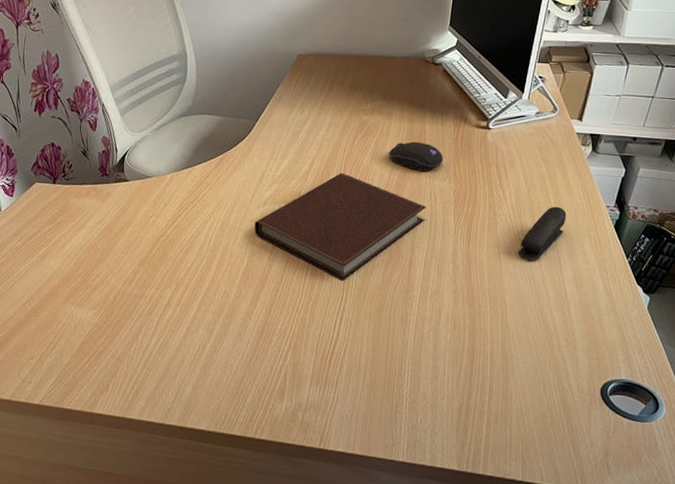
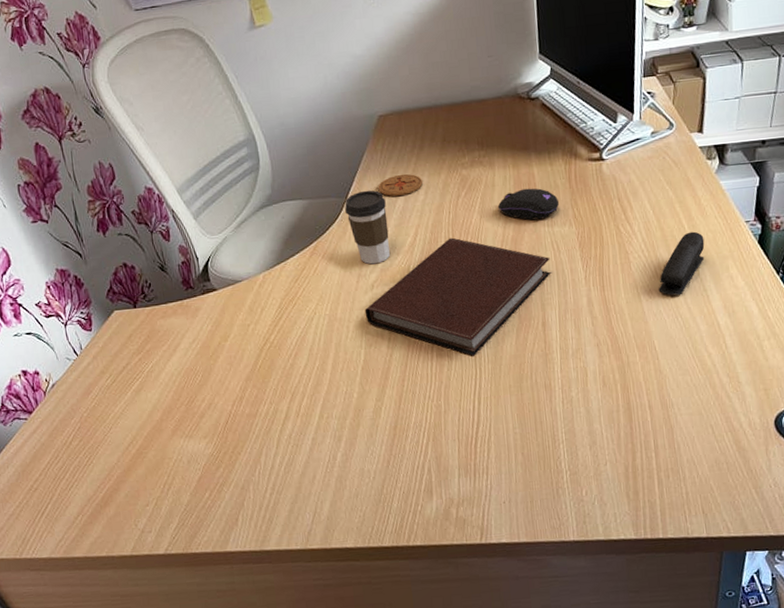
coffee cup: none [254,117,291,184] -> present [345,190,390,265]
coaster: none [286,109,326,129] -> present [378,173,423,197]

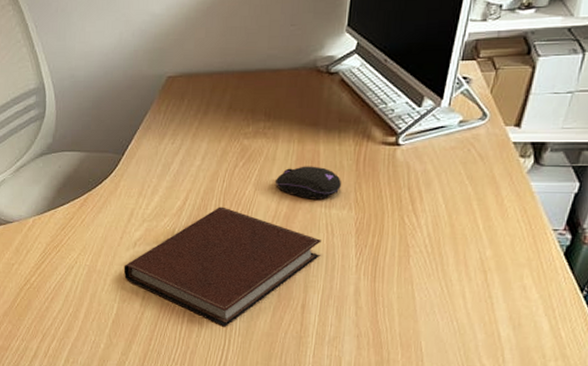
coffee cup: present [345,190,390,265] -> none [120,149,161,223]
coaster: present [378,173,423,197] -> none [155,137,201,160]
stapler: present [658,231,705,296] -> none [436,233,500,299]

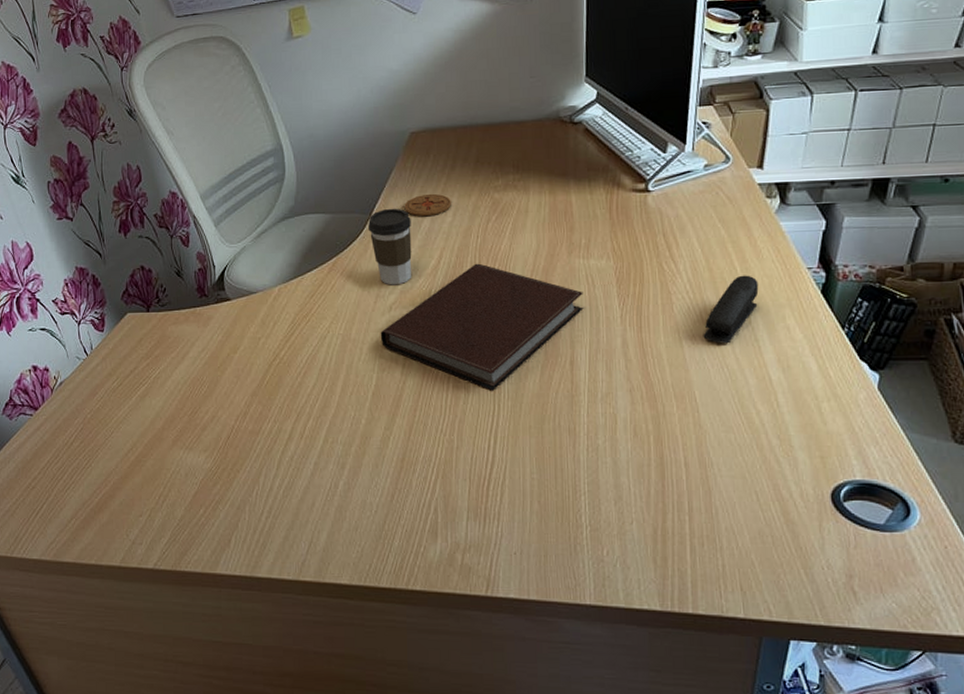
coffee cup: none [120,149,161,223] -> present [368,208,412,285]
coaster: none [155,137,201,160] -> present [404,193,451,217]
computer mouse: present [276,166,342,200] -> none [531,216,598,251]
stapler: none [436,233,500,299] -> present [703,275,759,344]

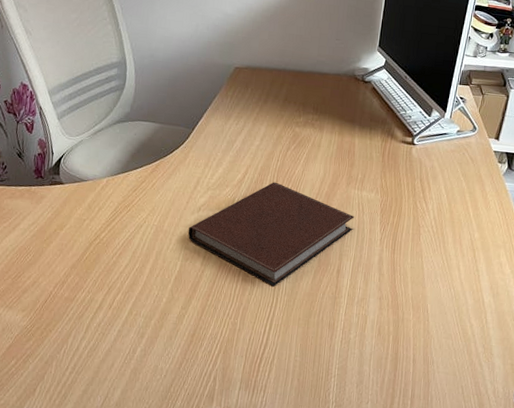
coffee cup: present [368,208,412,285] -> none [190,126,226,191]
coaster: present [404,193,451,217] -> none [222,119,261,138]
stapler: present [703,275,759,344] -> none [439,219,484,271]

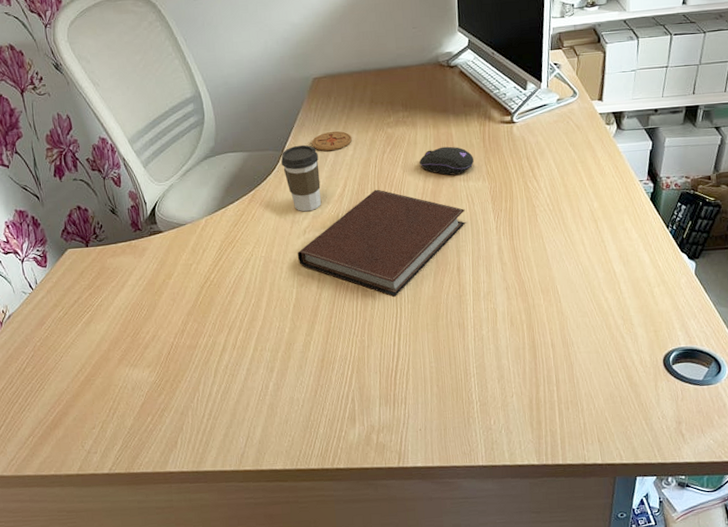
coffee cup: none [190,126,226,191] -> present [281,144,321,212]
coaster: none [222,119,261,138] -> present [311,131,352,152]
computer mouse: none [320,154,371,183] -> present [420,146,475,176]

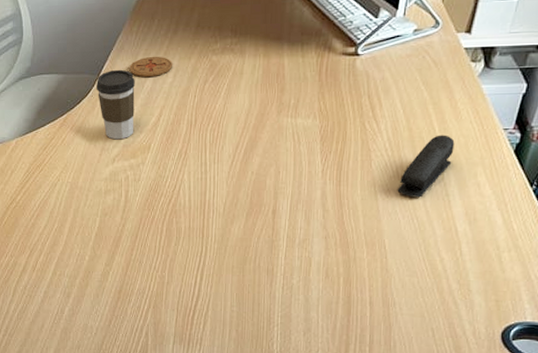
notebook: present [297,189,466,297] -> none [104,121,289,235]
computer mouse: present [420,146,475,176] -> none [244,78,306,110]
stapler: none [561,188,603,246] -> present [397,135,455,198]

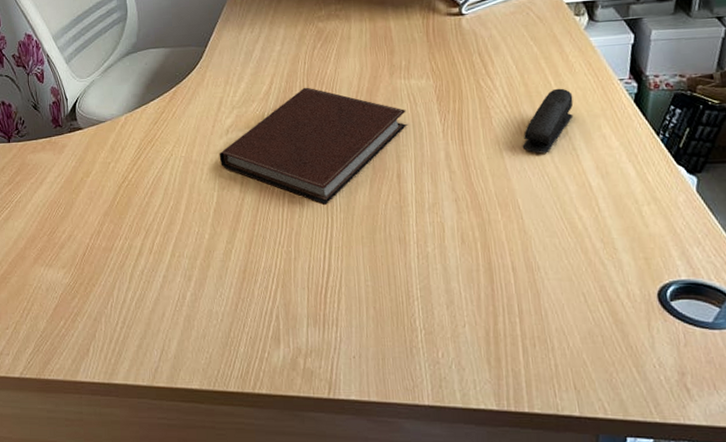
coffee cup: present [96,69,135,140] -> none [204,40,245,111]
notebook: none [104,121,289,235] -> present [219,87,407,205]
coaster: present [129,56,172,78] -> none [236,25,279,47]

